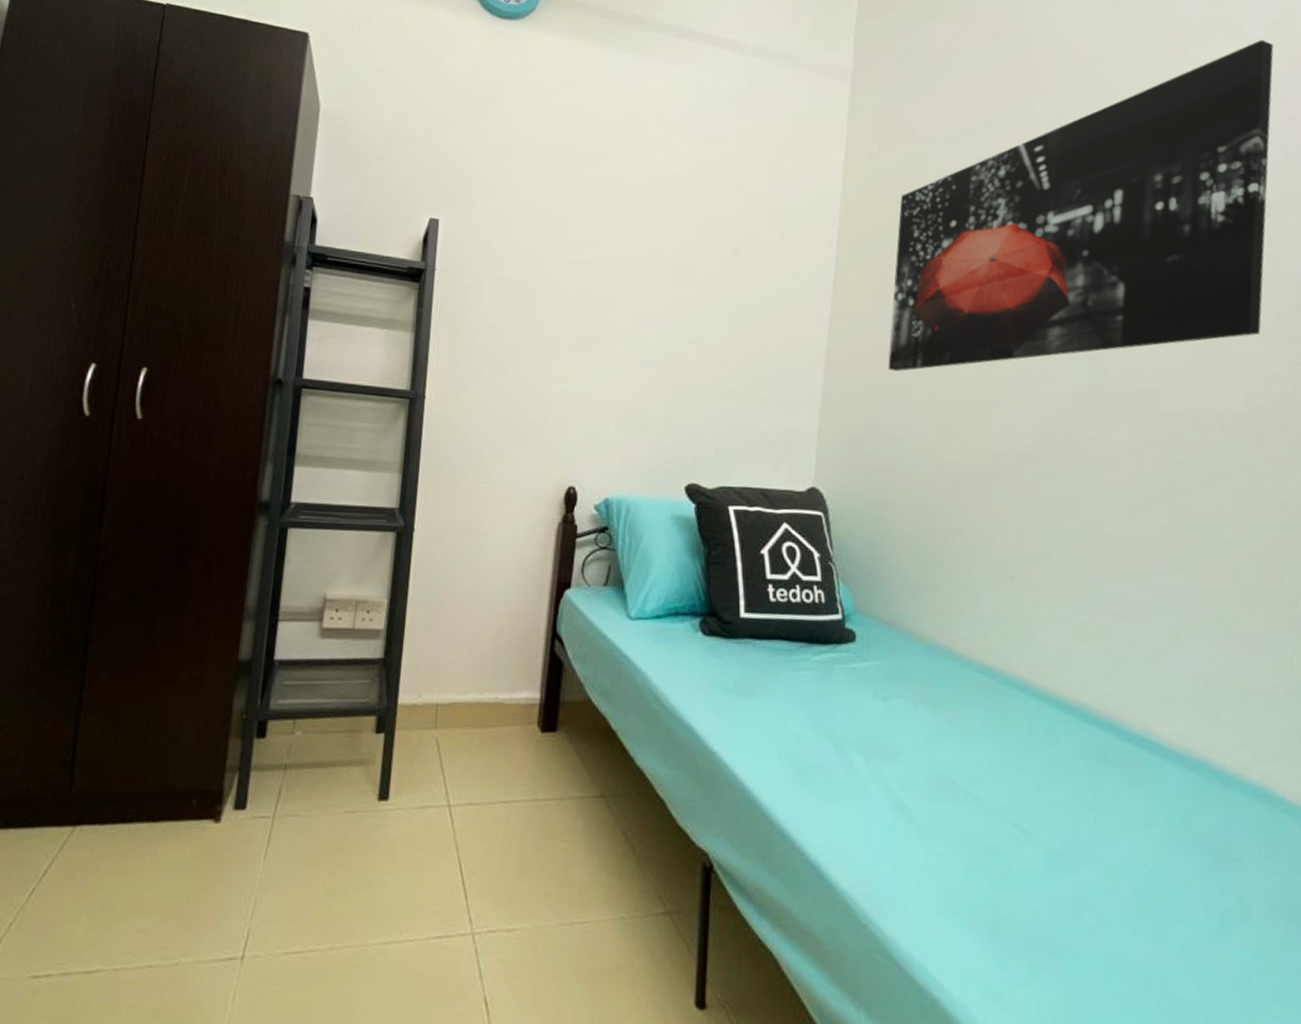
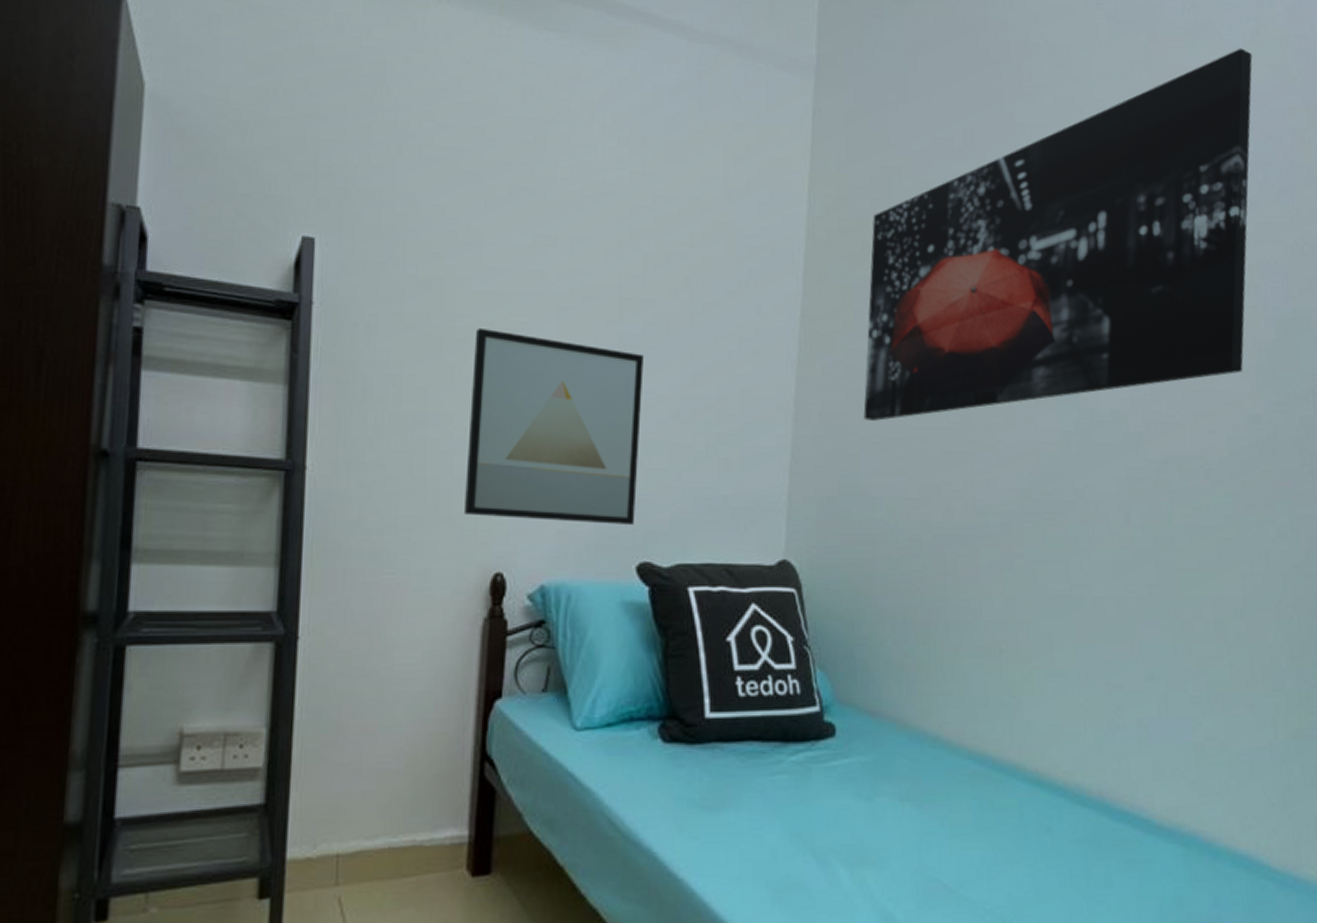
wall art: none [545,289,696,452] -> present [463,327,643,525]

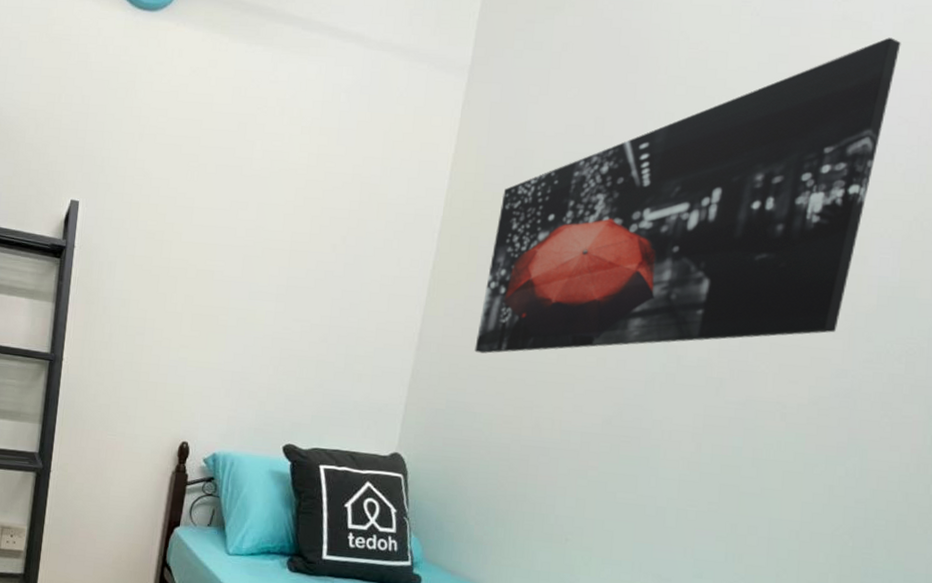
wall art: present [463,327,643,525] -> none [164,268,304,417]

